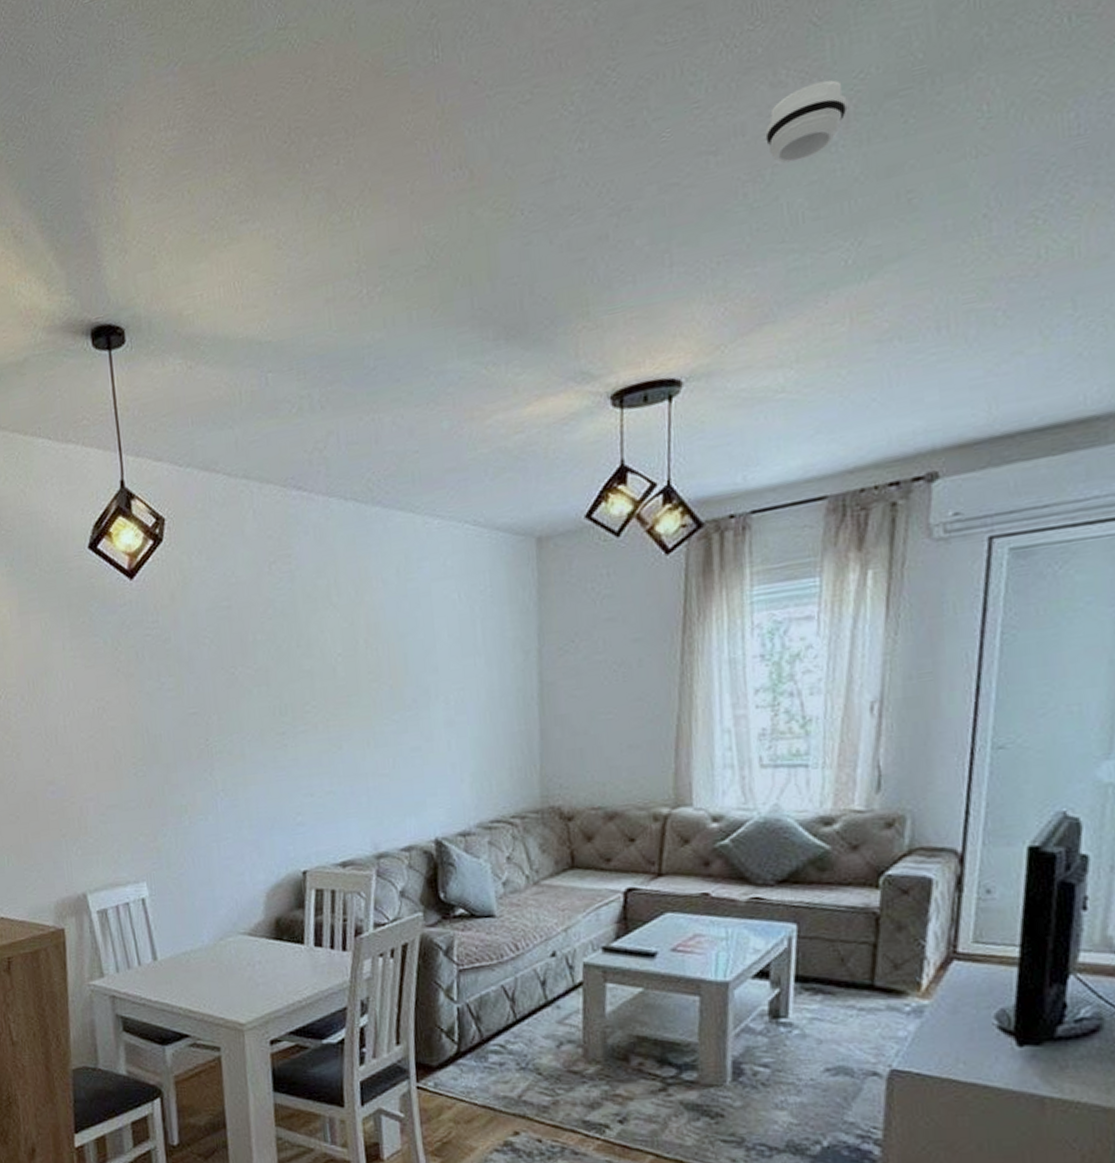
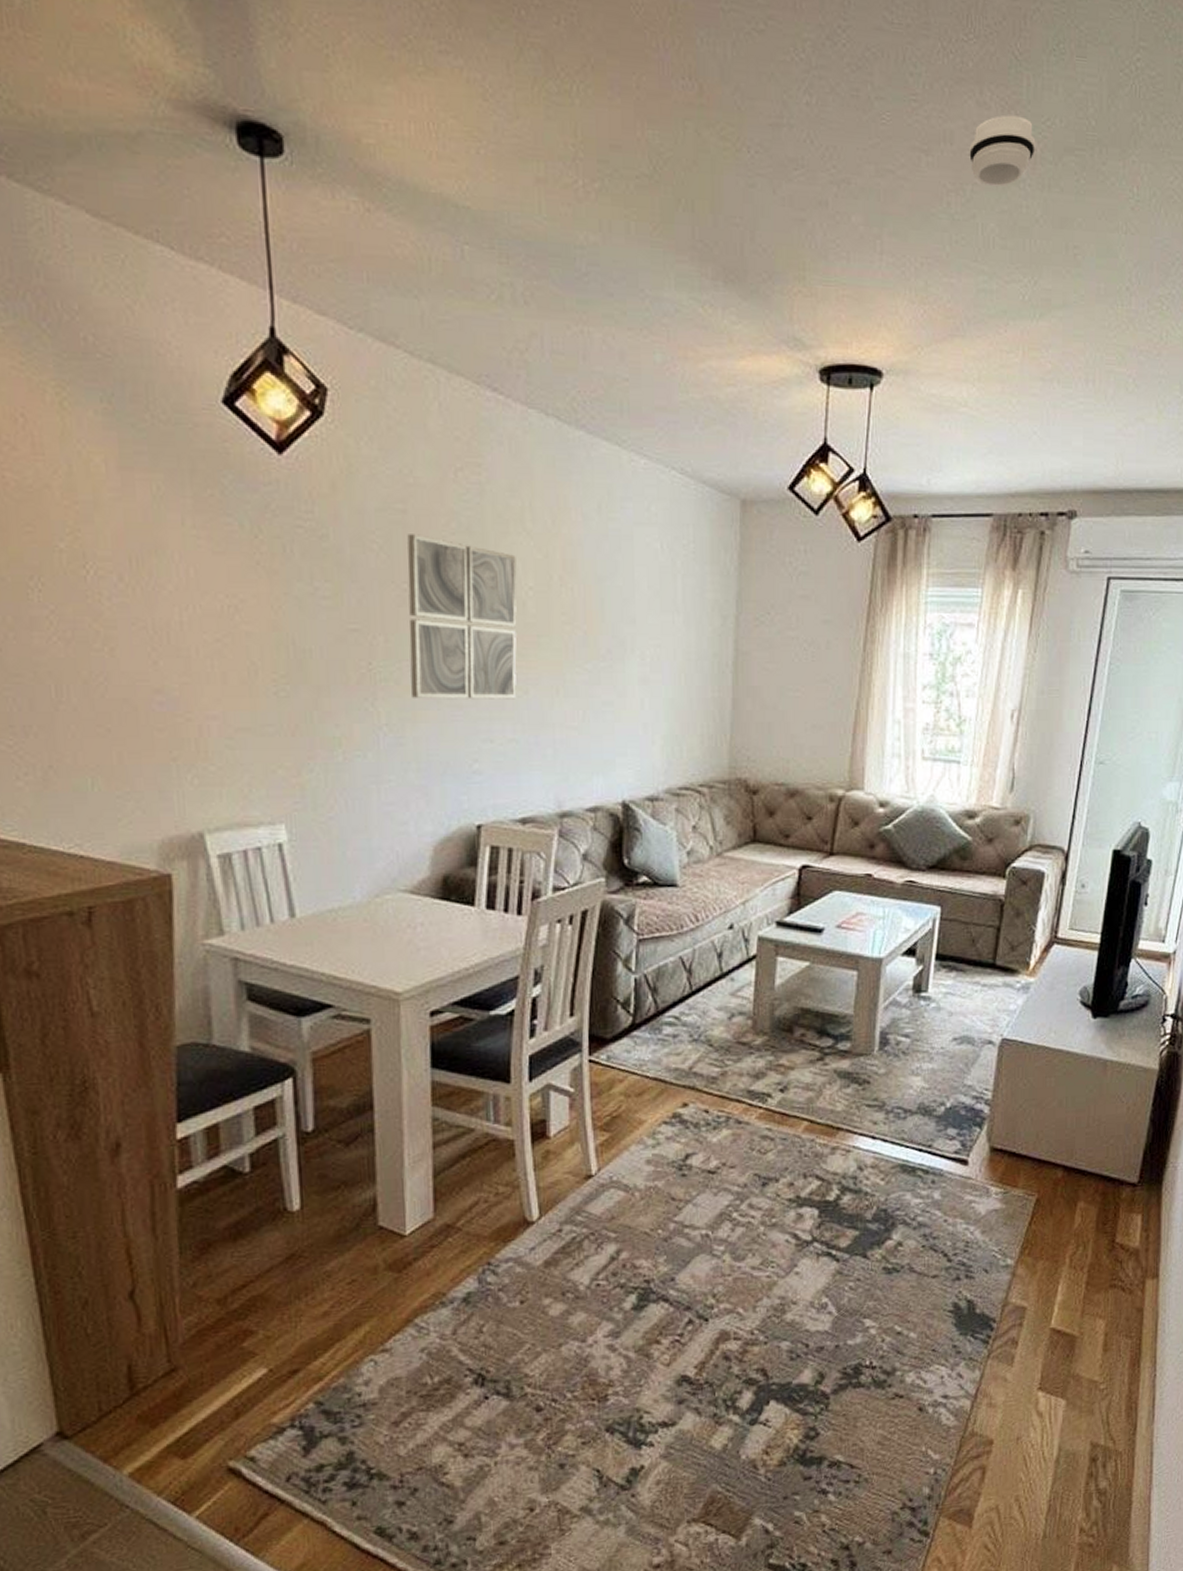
wall art: none [232,624,332,765] -> present [407,534,517,699]

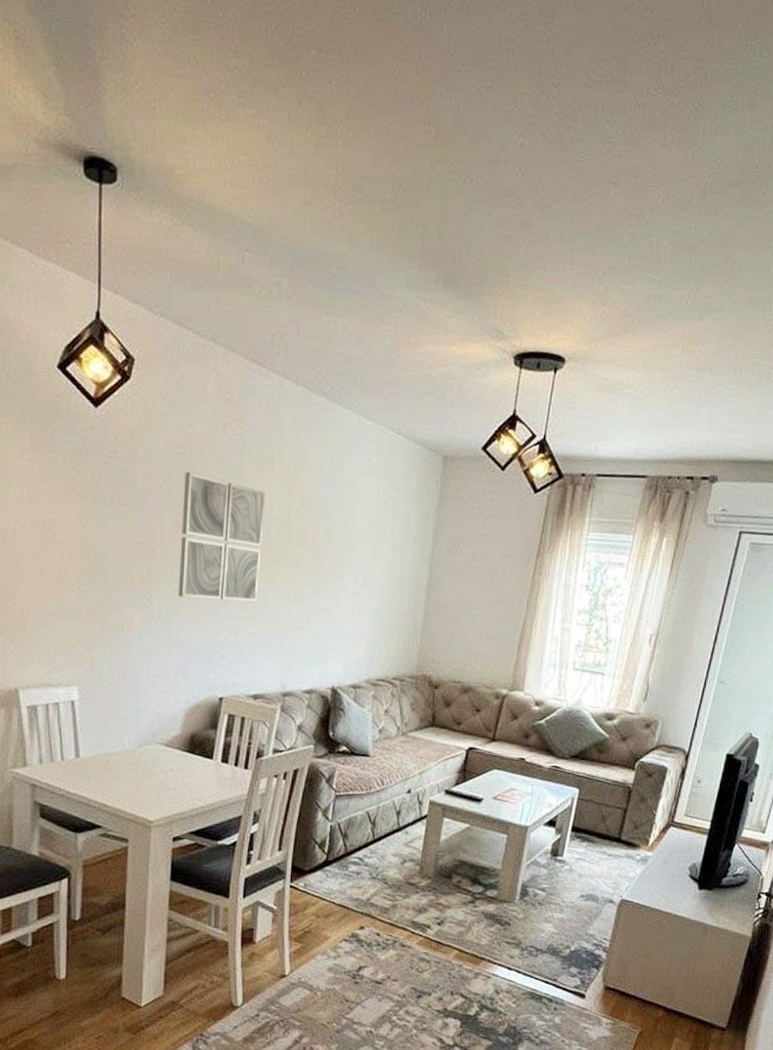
smoke detector: present [969,115,1036,186] -> none [650,154,707,212]

